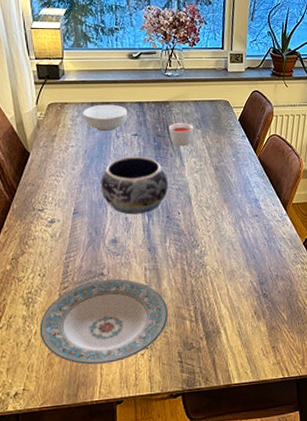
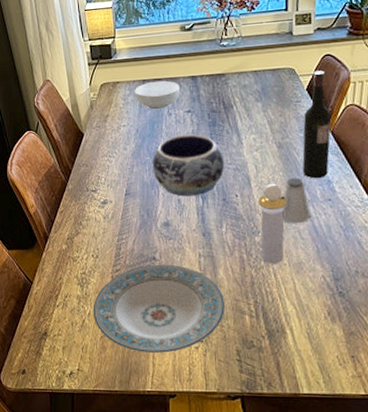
candle: present [168,123,194,147] -> none [224,96,253,123]
perfume bottle: none [197,202,222,274] -> present [257,183,287,264]
saltshaker: none [218,196,241,238] -> present [282,177,310,224]
wine bottle: none [234,104,259,198] -> present [302,70,332,179]

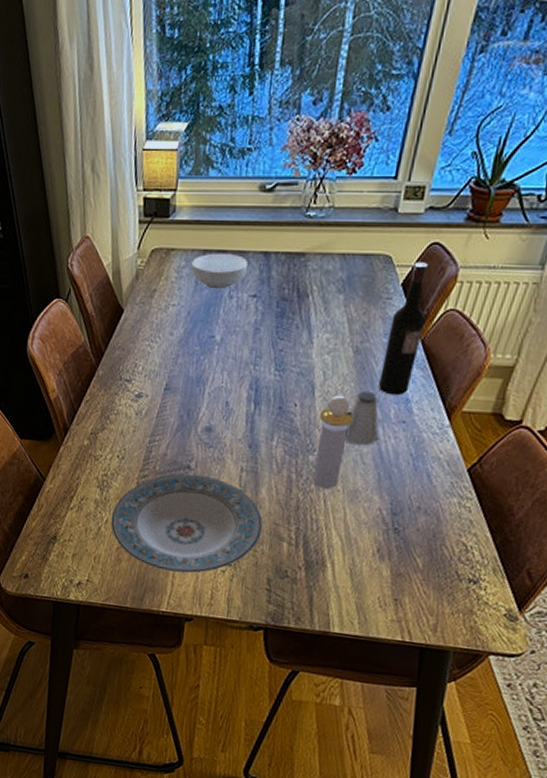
decorative bowl: present [152,134,224,197] -> none [201,324,288,400]

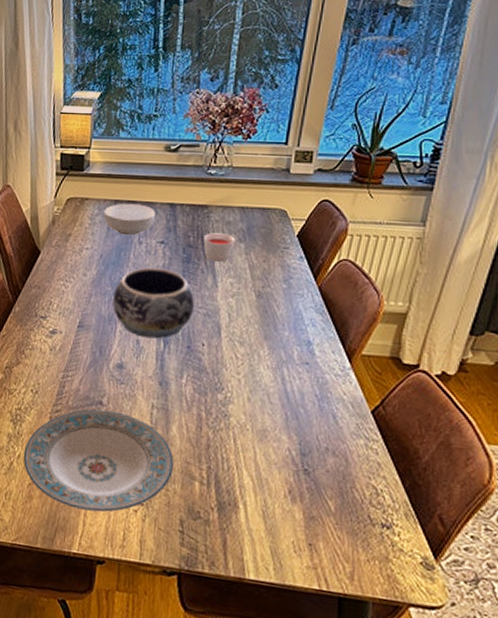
decorative bowl: none [201,324,288,400] -> present [112,267,194,339]
candle: none [299,284,334,317] -> present [203,233,236,263]
perfume bottle: present [313,395,354,489] -> none [222,336,260,428]
saltshaker: present [345,390,379,447] -> none [252,332,283,386]
wine bottle: present [378,262,428,396] -> none [280,216,322,338]

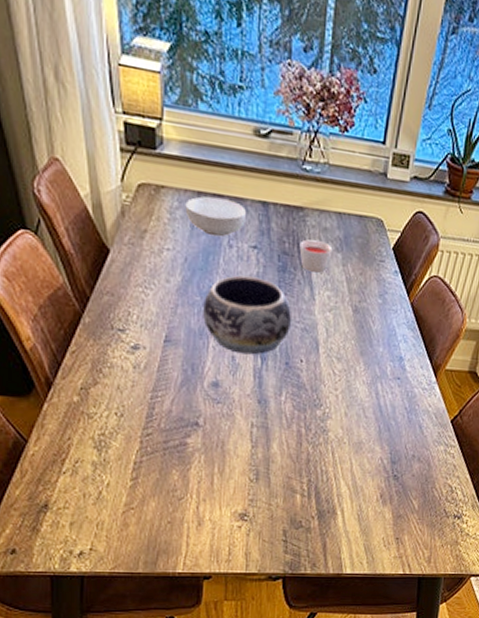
plate: present [23,409,175,512] -> none [113,431,276,532]

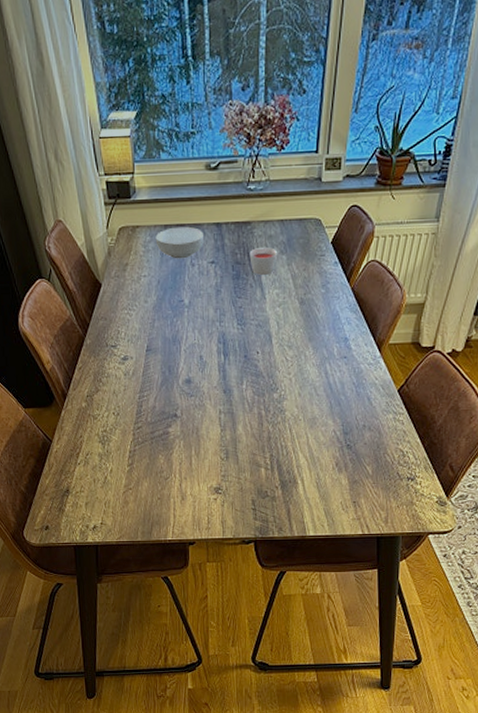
decorative bowl: present [203,275,291,355] -> none [174,287,246,353]

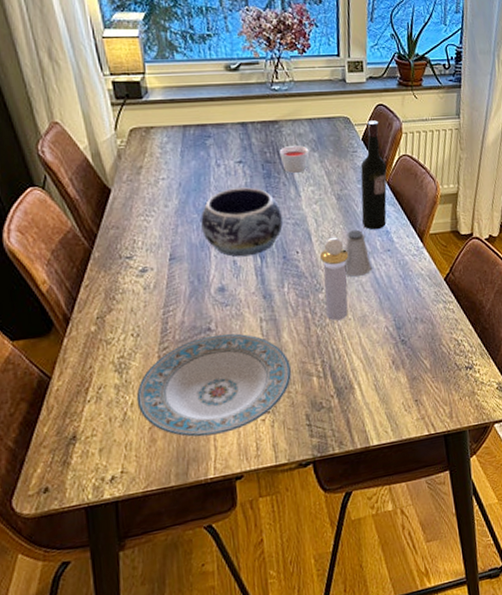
plate: none [115,421,243,505] -> present [136,333,292,437]
cereal bowl: present [155,226,203,259] -> none [173,126,229,160]
decorative bowl: none [174,287,246,353] -> present [200,187,283,257]
perfume bottle: none [277,340,306,420] -> present [319,237,349,321]
saltshaker: none [301,334,326,381] -> present [344,229,372,278]
wine bottle: none [321,222,353,336] -> present [360,120,387,230]

